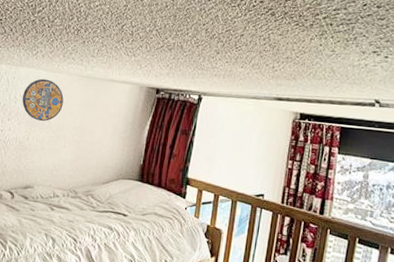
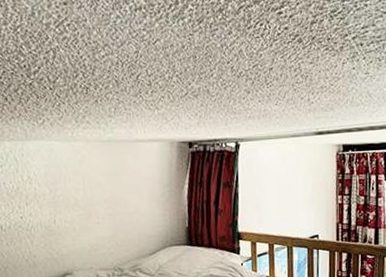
manhole cover: present [22,78,64,122] -> none [37,150,87,200]

